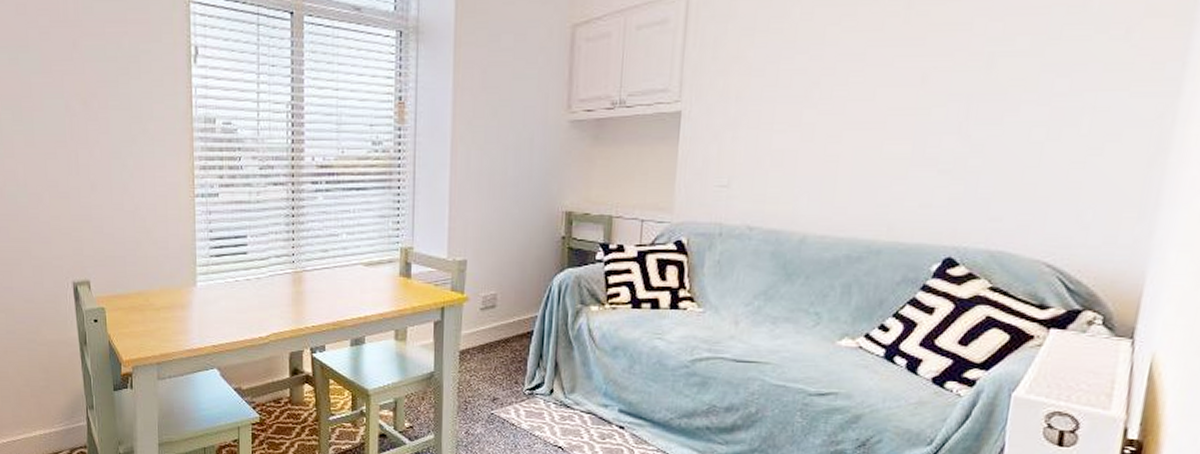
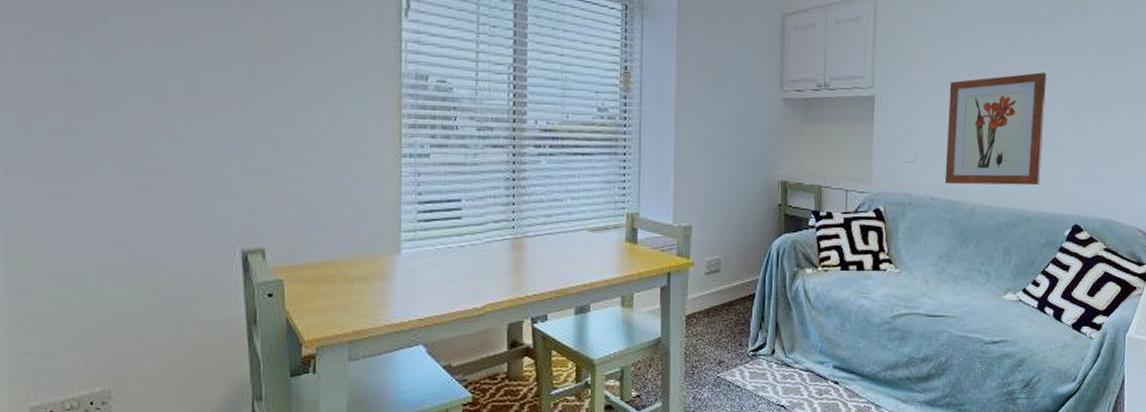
wall art: none [767,68,921,211] -> present [944,72,1047,186]

